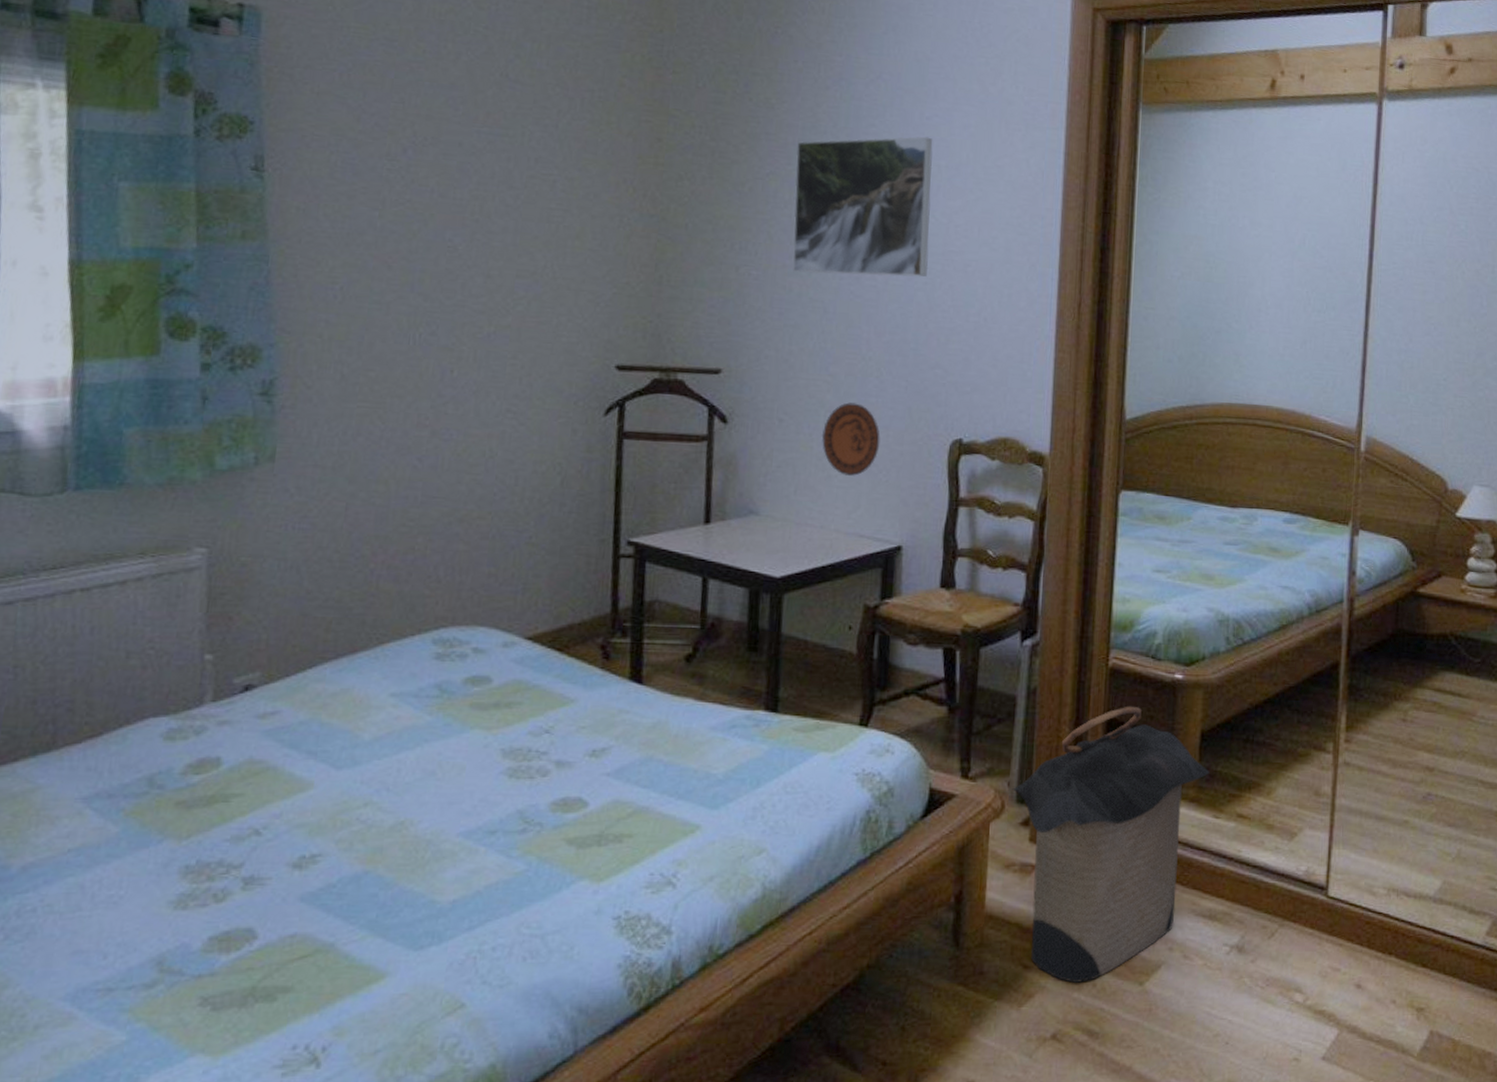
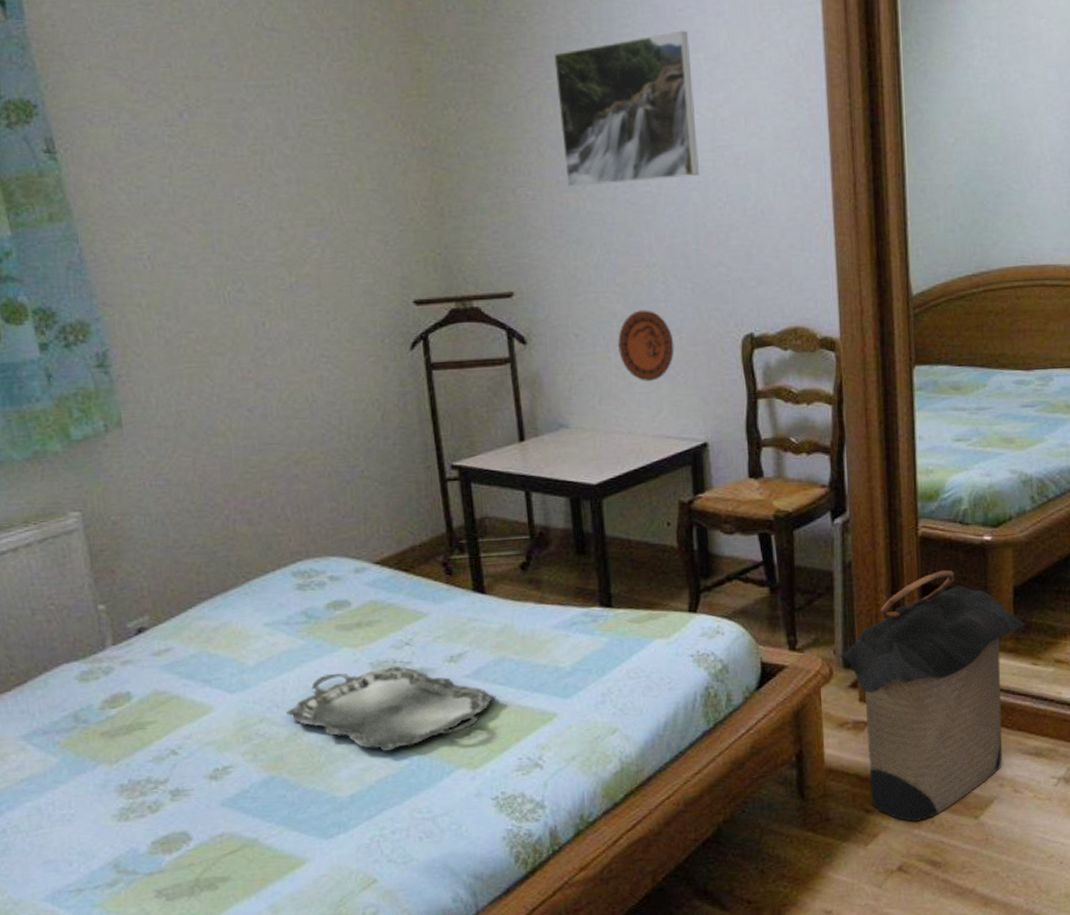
serving tray: none [396,755,637,854] -> present [286,666,497,752]

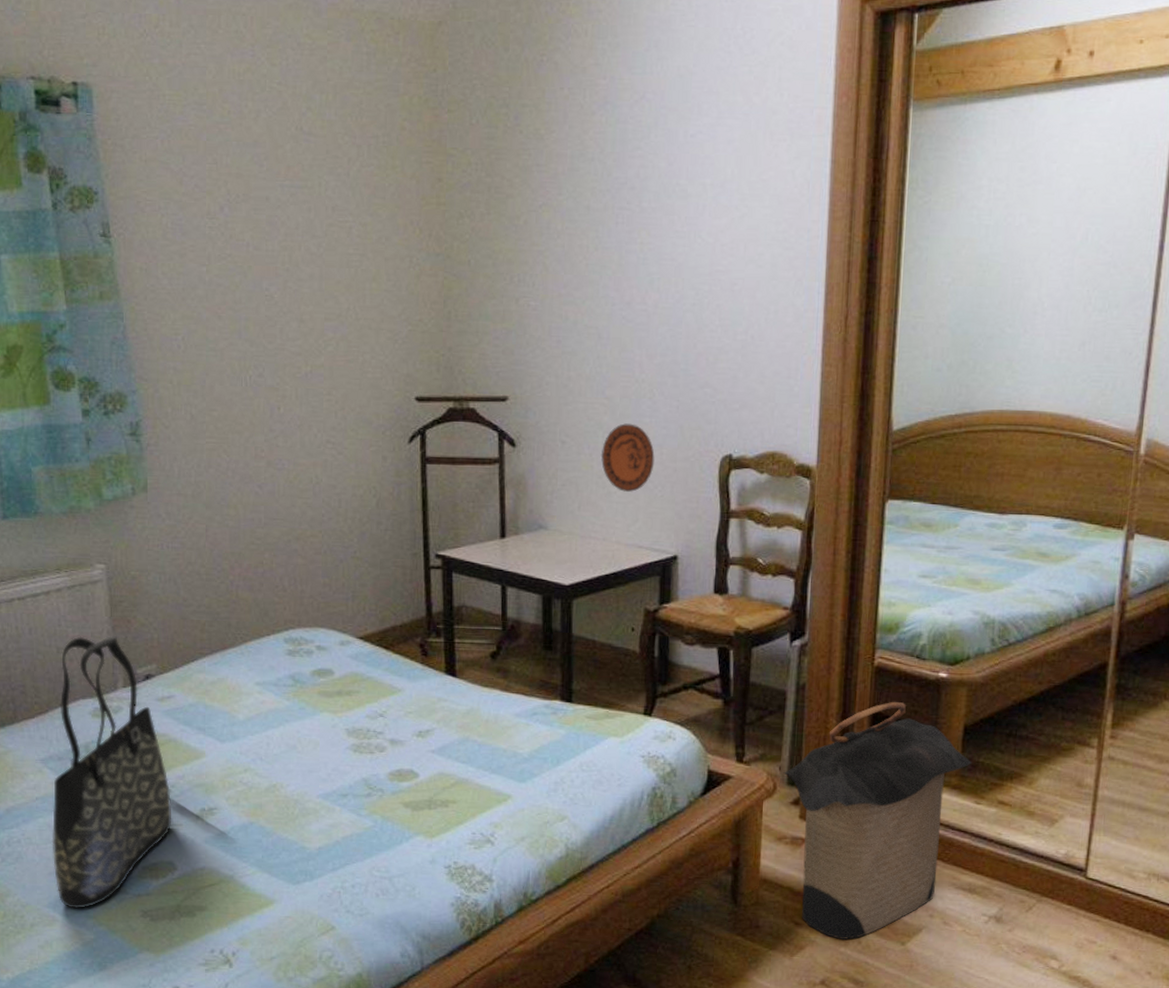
tote bag: none [37,588,182,899] -> present [51,635,172,909]
serving tray: present [286,666,497,752] -> none [268,734,458,813]
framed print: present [553,30,700,187] -> none [565,155,698,301]

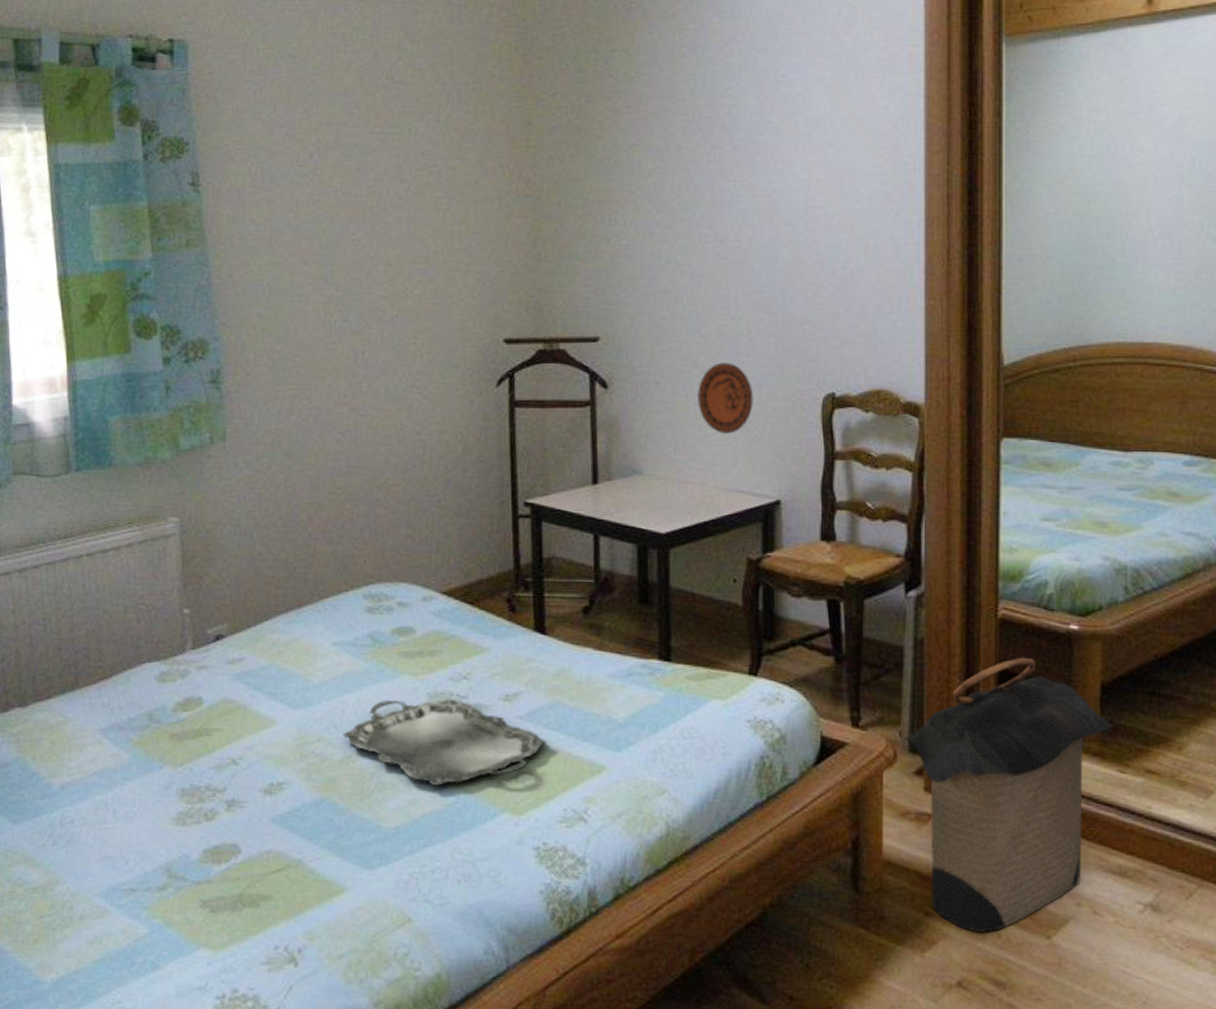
tote bag: present [51,635,172,909] -> none [107,592,239,899]
serving tray: none [268,734,458,813] -> present [343,699,547,787]

